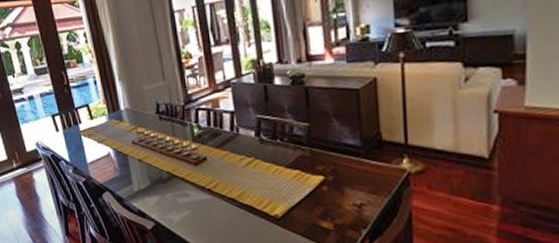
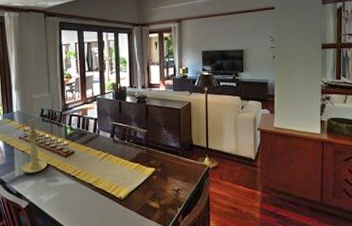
candle holder: none [140,117,173,187] -> present [21,118,48,173]

